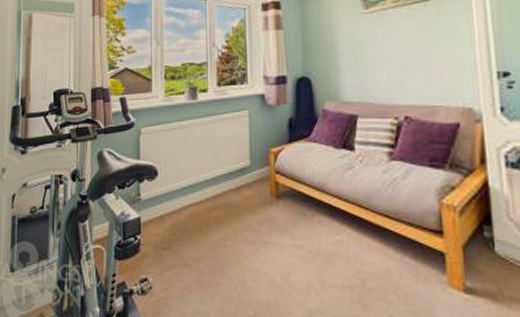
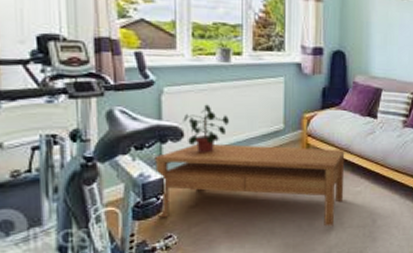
coffee table: none [134,183,322,284] -> present [155,144,345,227]
potted plant: none [157,142,197,192] -> present [183,104,229,153]

